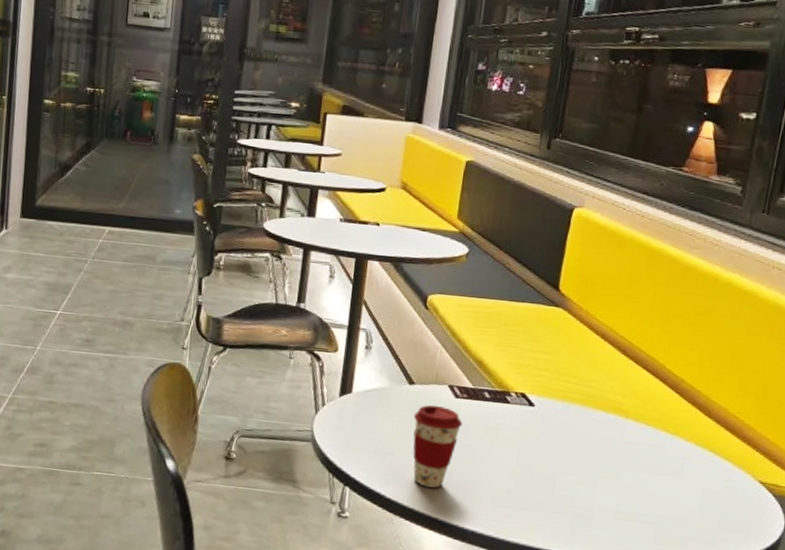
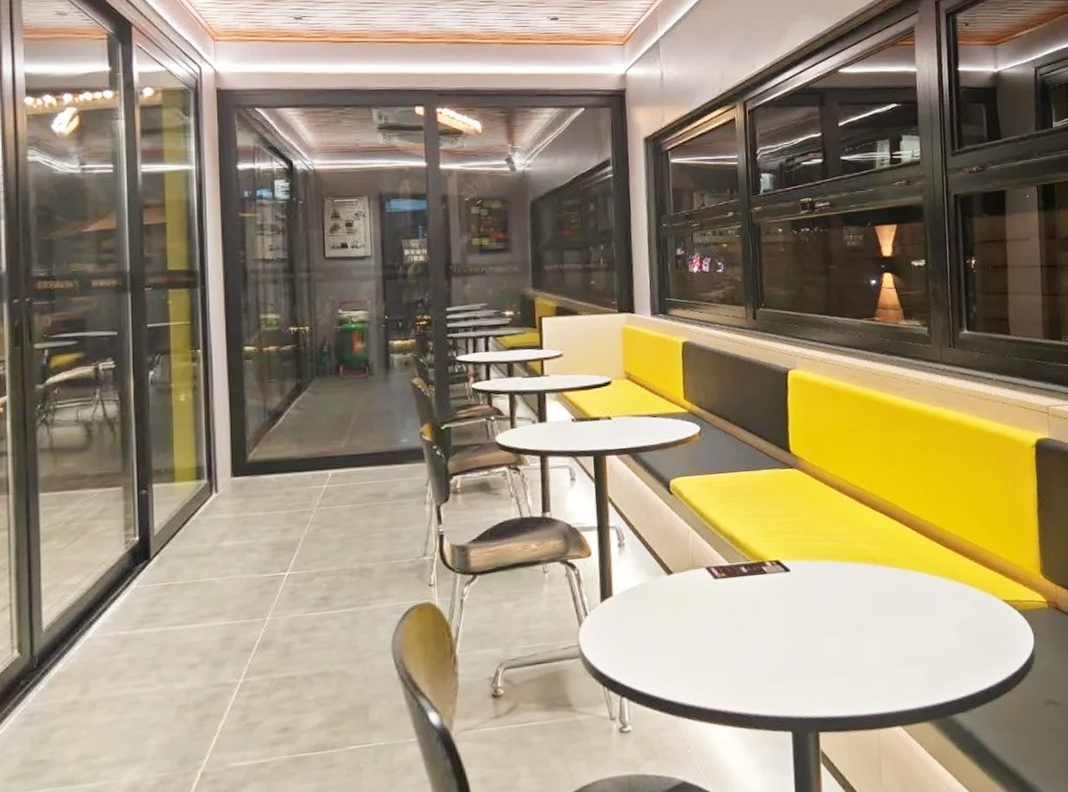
coffee cup: present [413,405,463,489] -> none [678,590,726,679]

